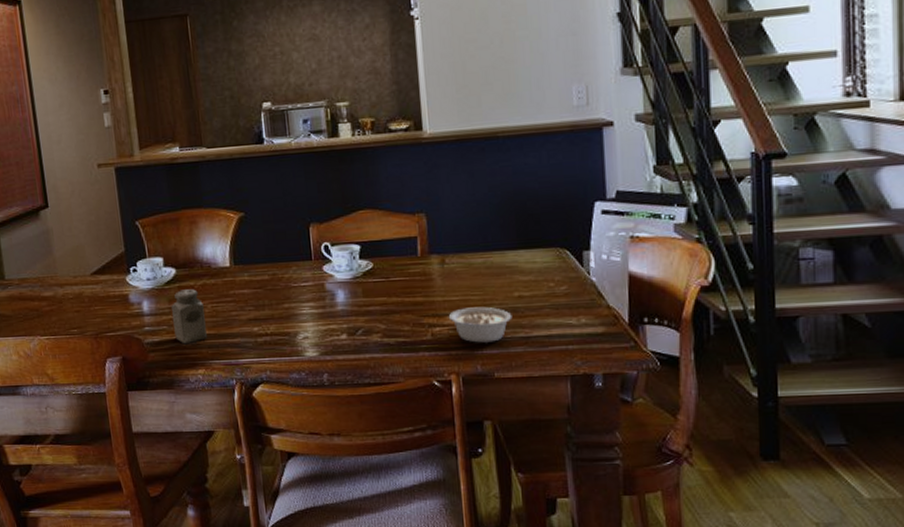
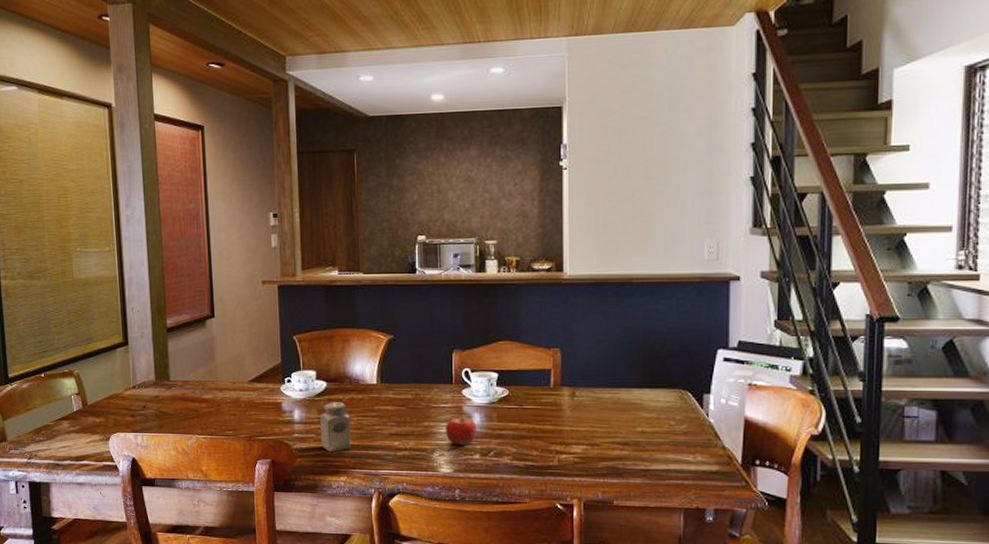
fruit: none [307,293,342,327] -> present [445,414,477,446]
legume: present [448,307,512,343] -> none [574,438,634,472]

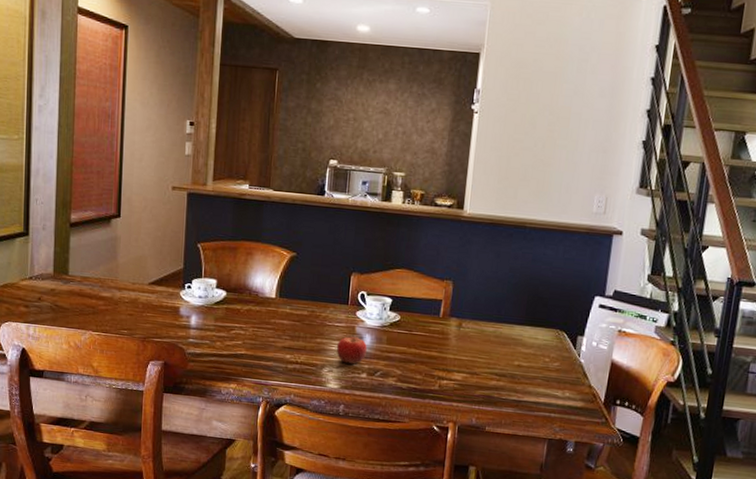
salt shaker: present [320,402,351,453] -> none [215,311,246,360]

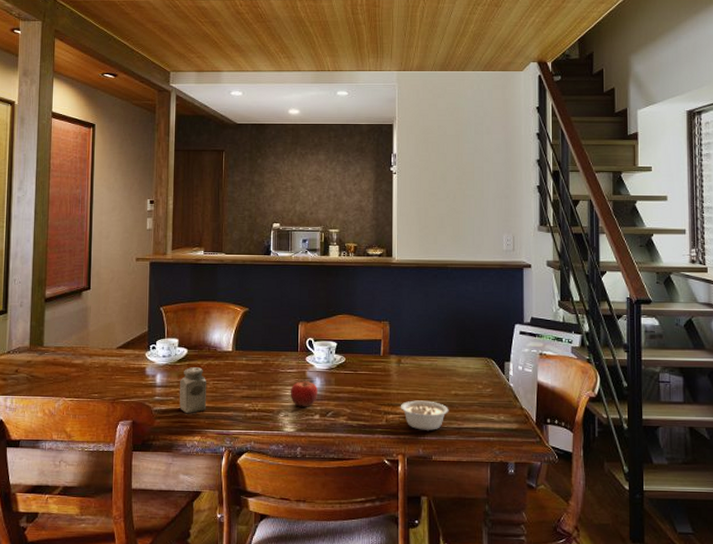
salt shaker: none [215,311,246,360] -> present [180,367,206,414]
legume: none [456,367,510,401] -> present [400,400,449,430]

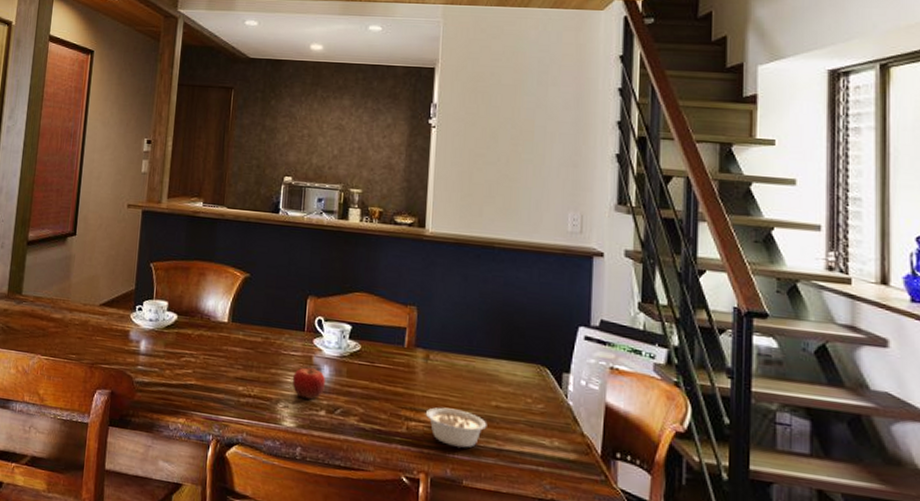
salt shaker: present [180,367,206,414] -> none [164,336,196,391]

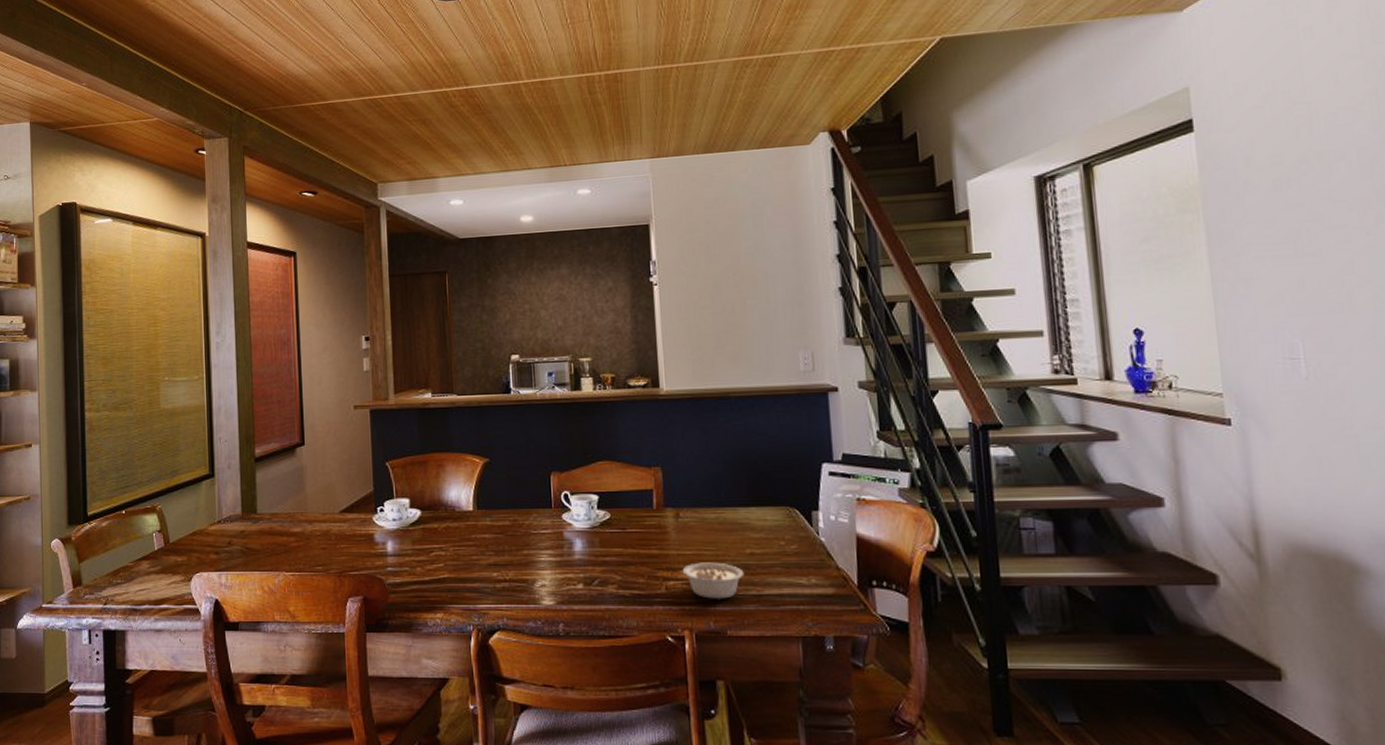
fruit: present [292,365,325,400] -> none [545,541,579,575]

